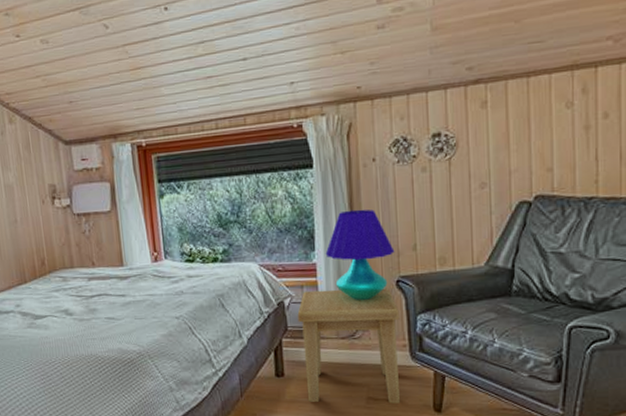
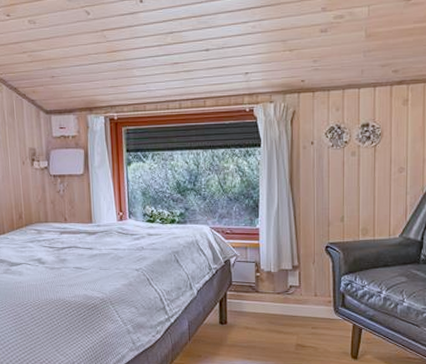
side table: present [297,288,400,404] -> none [241,251,327,350]
table lamp: present [325,209,395,300] -> none [267,184,326,262]

